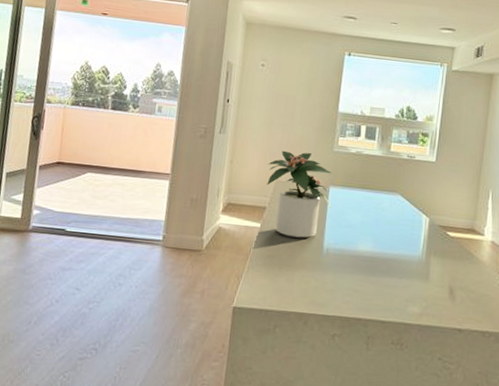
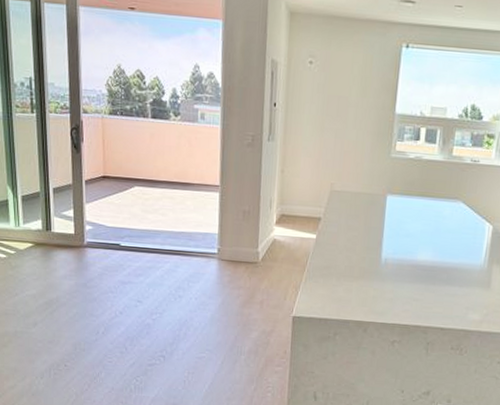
potted plant: present [267,150,332,238] -> none [321,157,390,249]

